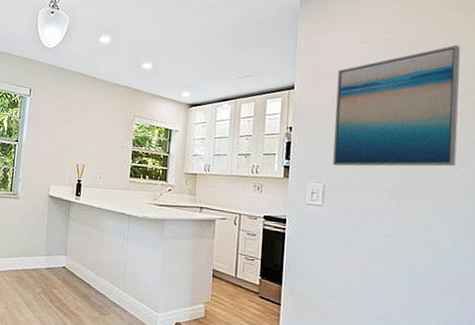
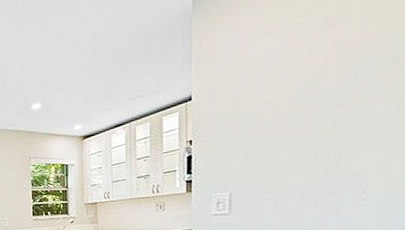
wall art: present [333,44,460,167] -> none [239,11,389,172]

